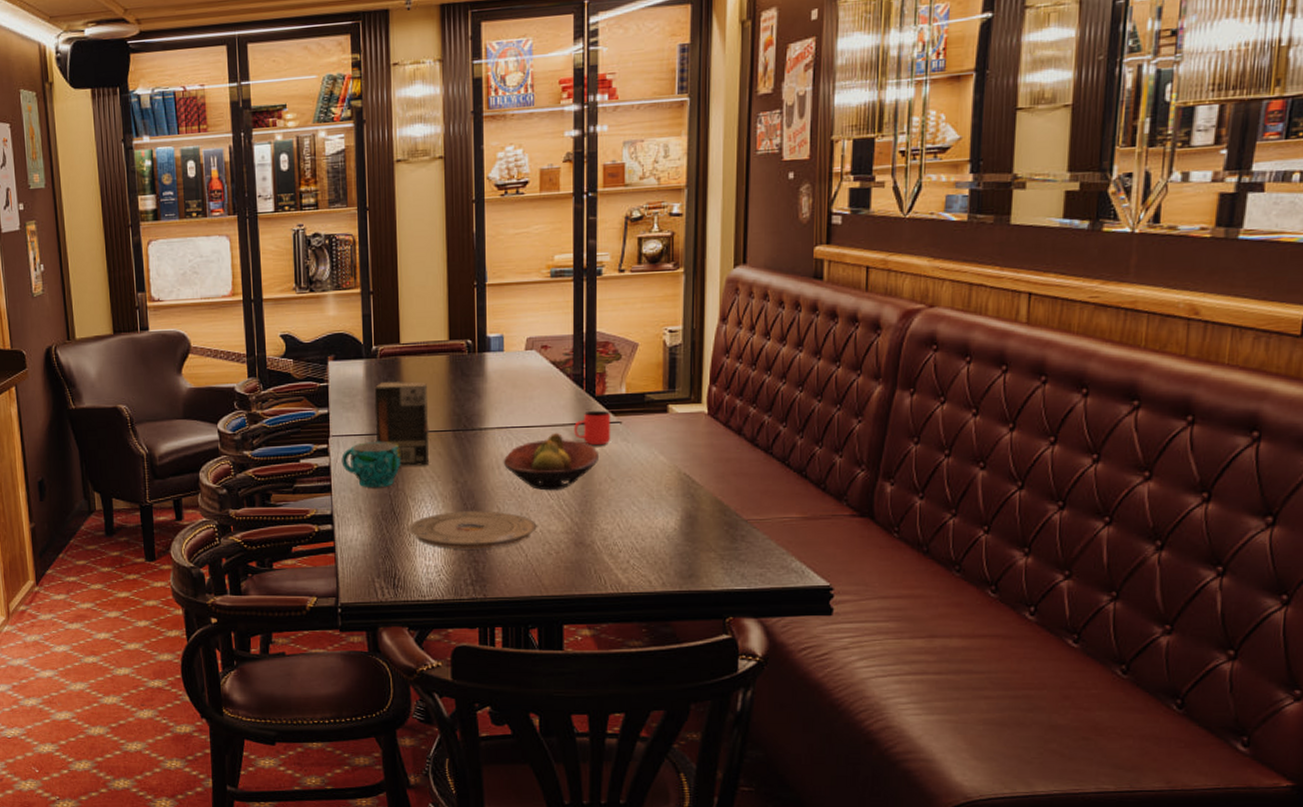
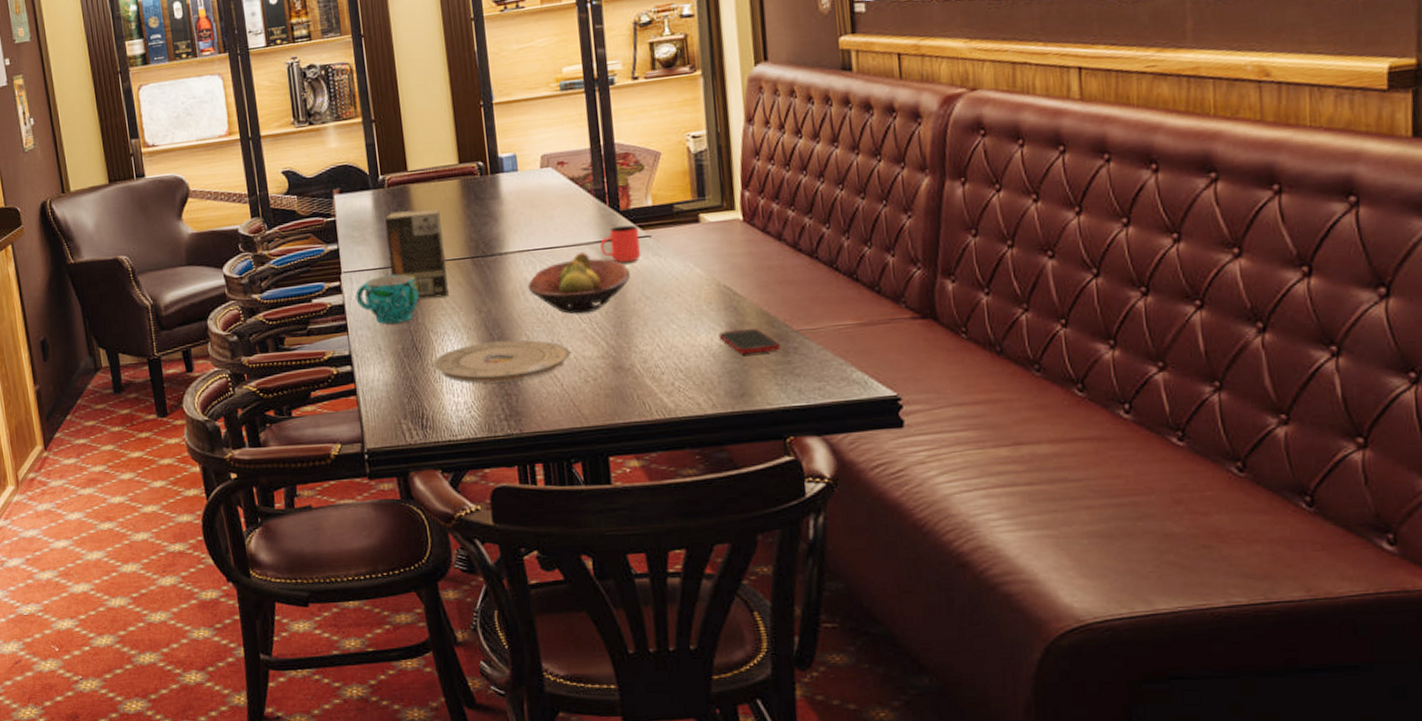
cell phone: none [675,516,730,538] -> present [719,329,781,354]

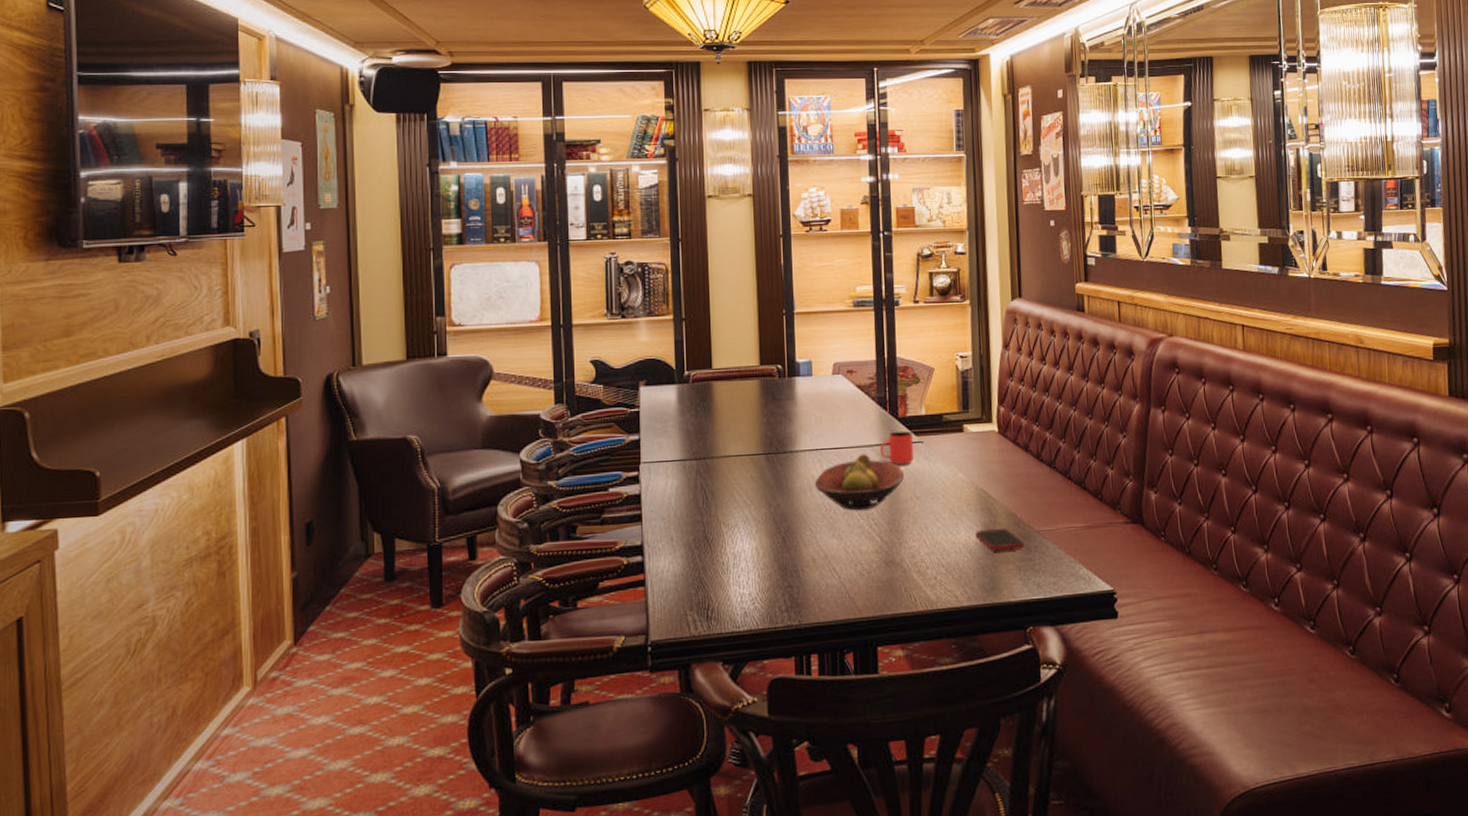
cup: present [355,274,419,324] -> none [652,467,713,516]
book: present [384,209,450,299] -> none [686,406,743,492]
plate: present [432,339,571,383] -> none [721,533,849,575]

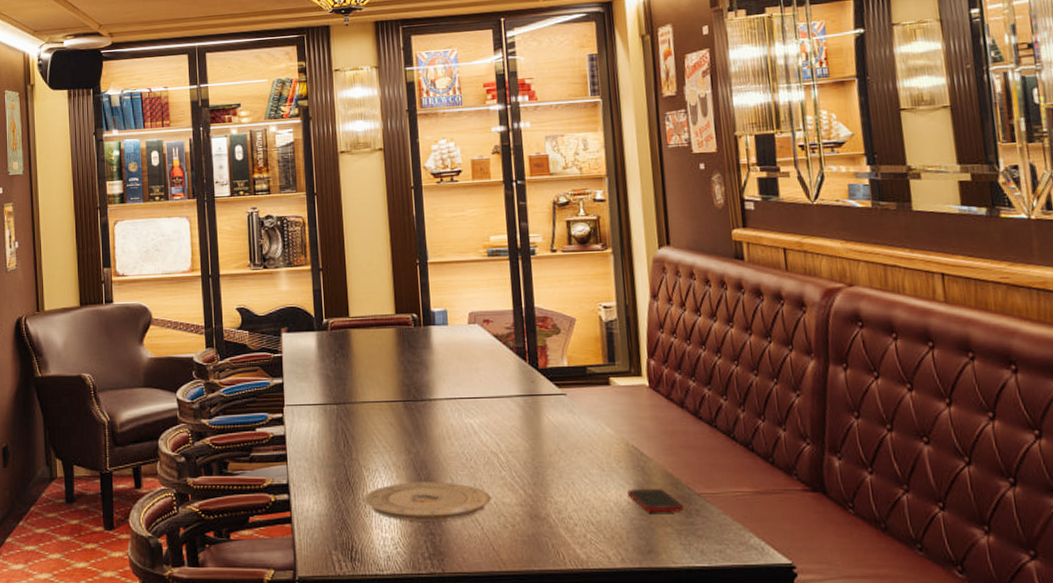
plate: none [721,533,849,575] -> present [363,482,491,521]
fruit bowl: present [814,453,904,511] -> none [453,403,547,462]
cup: present [880,430,914,465] -> none [520,382,557,417]

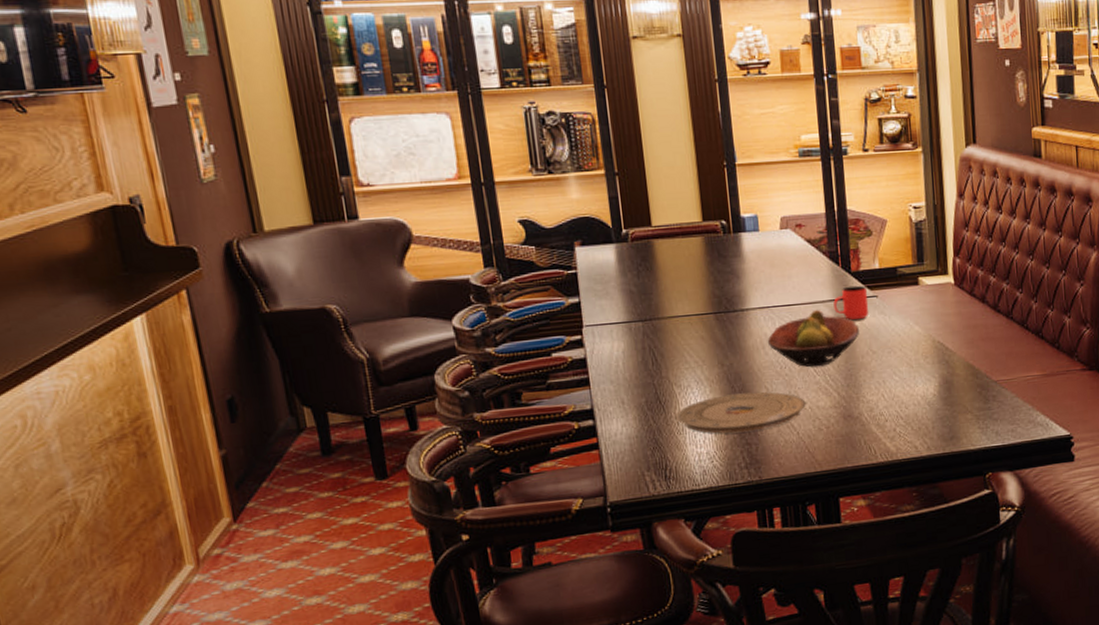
fruit bowl: none [453,403,547,462] -> present [767,309,859,368]
cup: none [520,382,557,417] -> present [833,285,869,320]
cell phone: present [627,489,684,512] -> none [933,380,983,402]

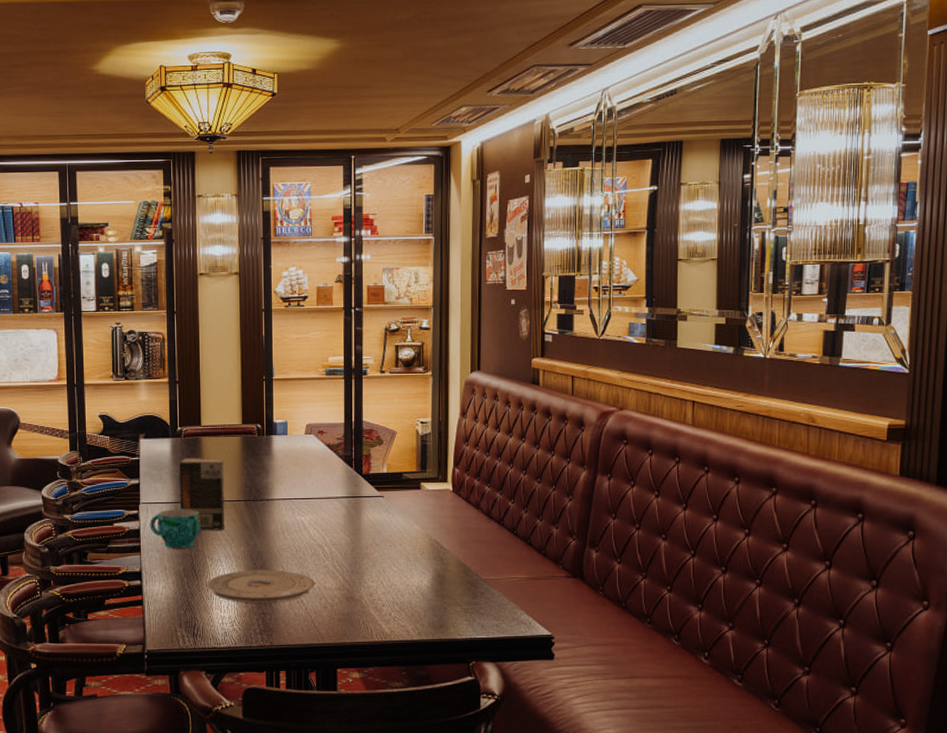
cup: none [598,328,662,378] -> present [150,509,200,549]
book: none [627,265,693,353] -> present [178,457,225,530]
fruit bowl: present [767,309,859,368] -> none [287,504,365,553]
cup: present [833,285,869,320] -> none [345,486,375,516]

